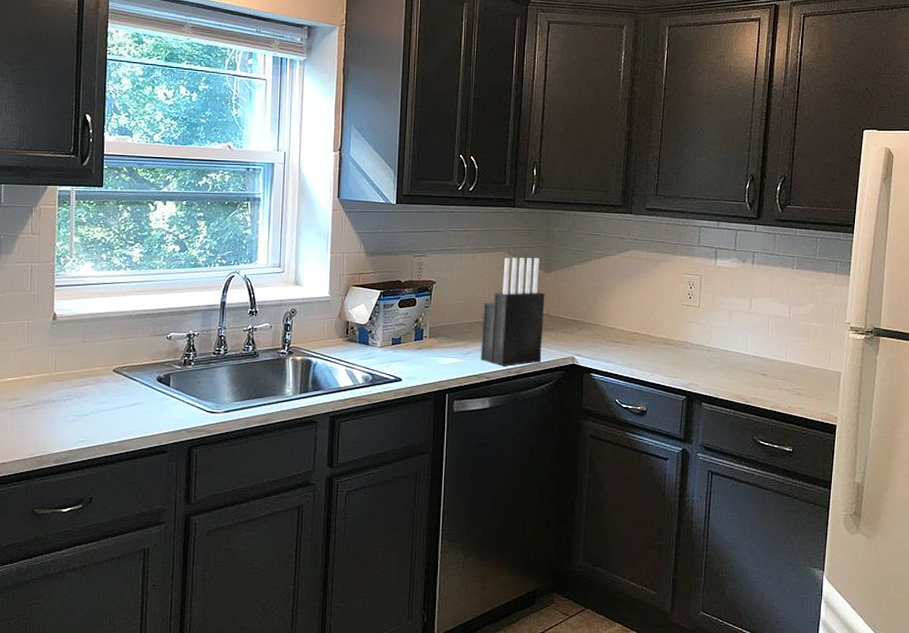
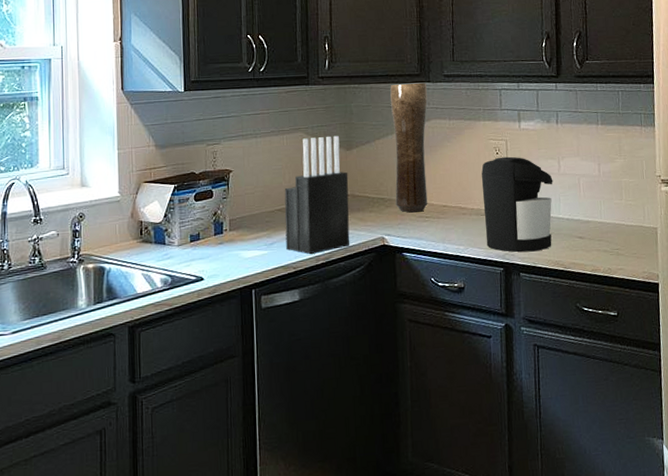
vase: none [588,214,629,337] -> present [390,83,428,213]
coffee maker: none [672,291,743,384] -> present [481,156,553,252]

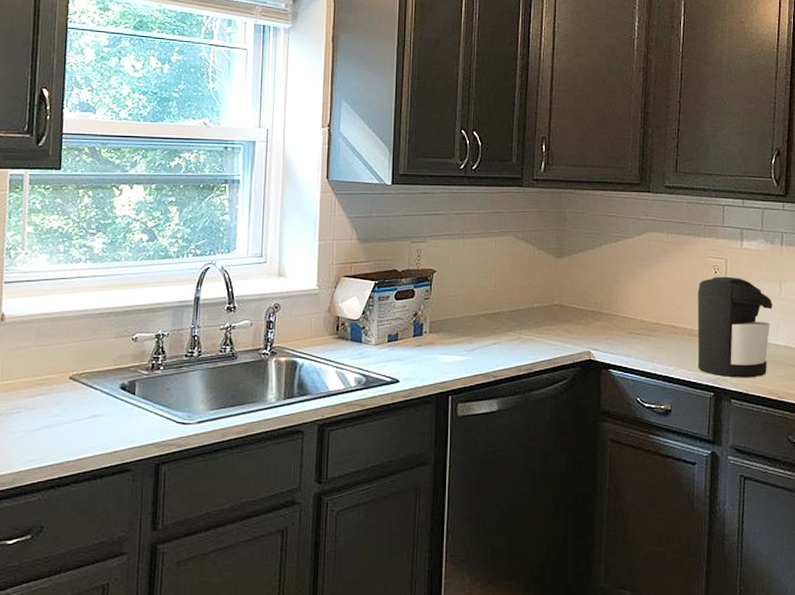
knife block: present [284,135,350,254] -> none [487,241,557,363]
vase: present [390,83,428,213] -> none [605,193,647,328]

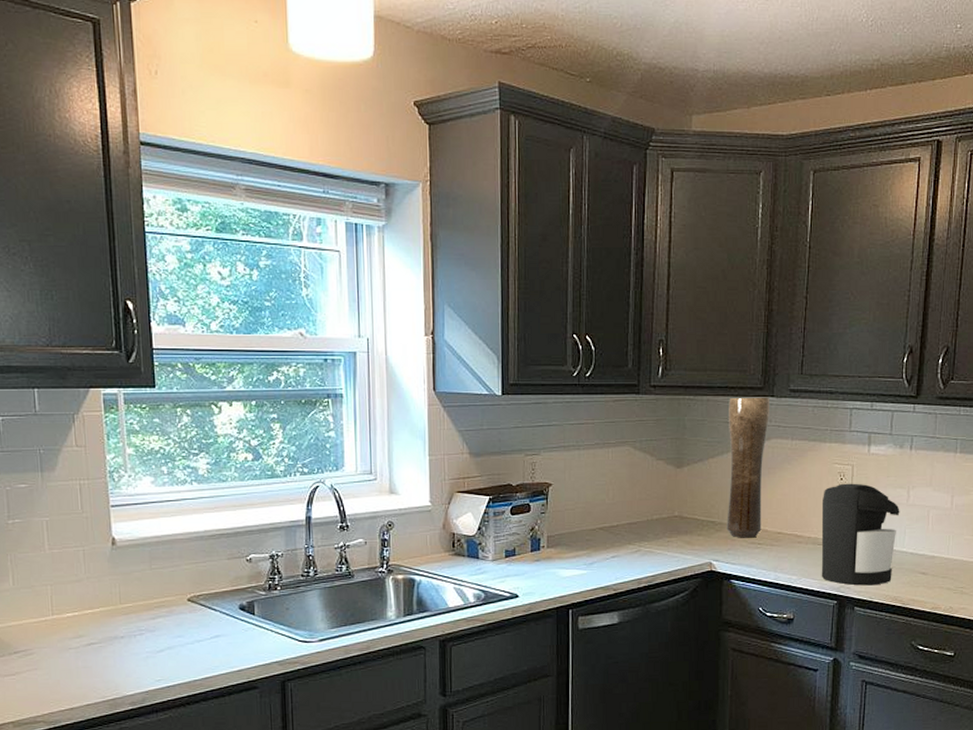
vase: none [605,193,647,328] -> present [727,398,771,538]

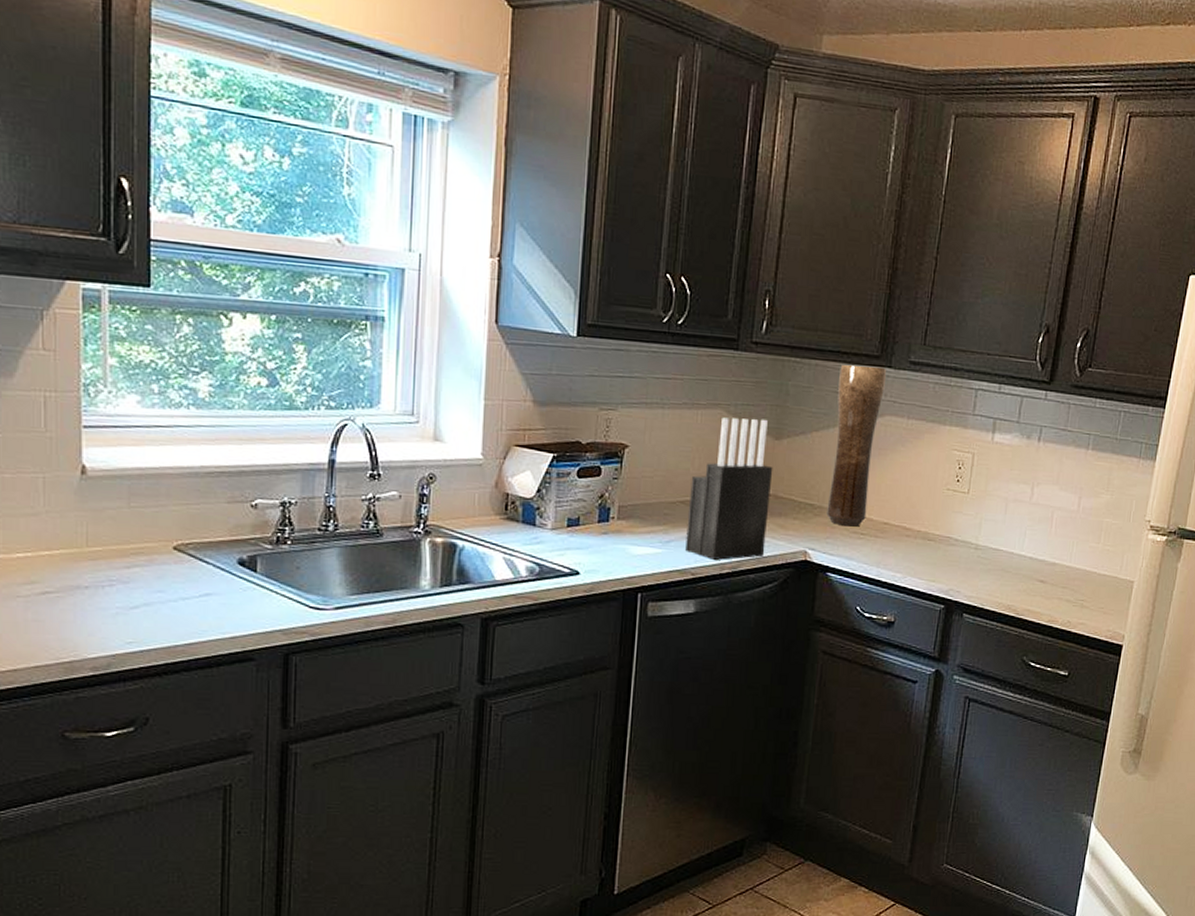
knife block: none [606,451,677,576] -> present [685,417,773,560]
coffee maker: present [821,483,900,586] -> none [929,473,1022,591]

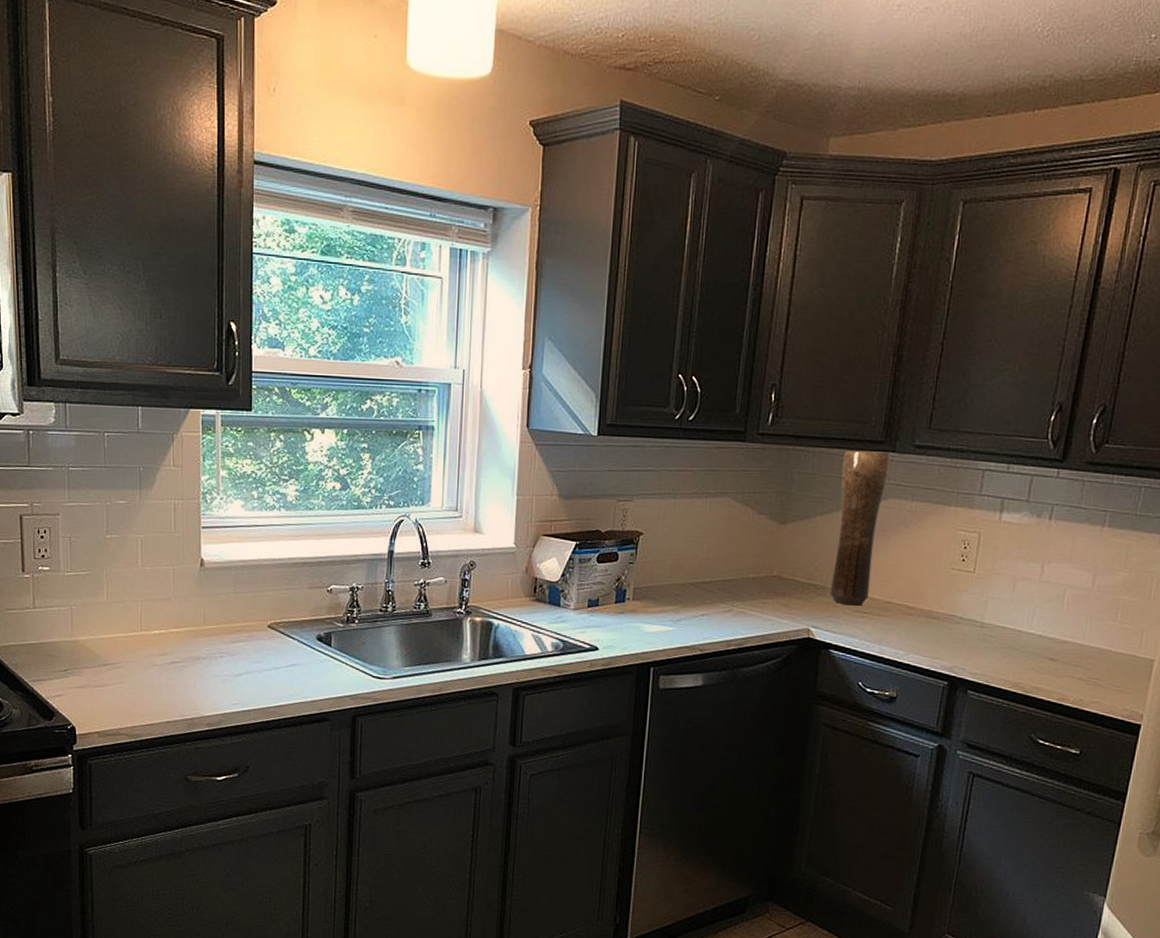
knife block: present [685,417,773,560] -> none [694,505,778,637]

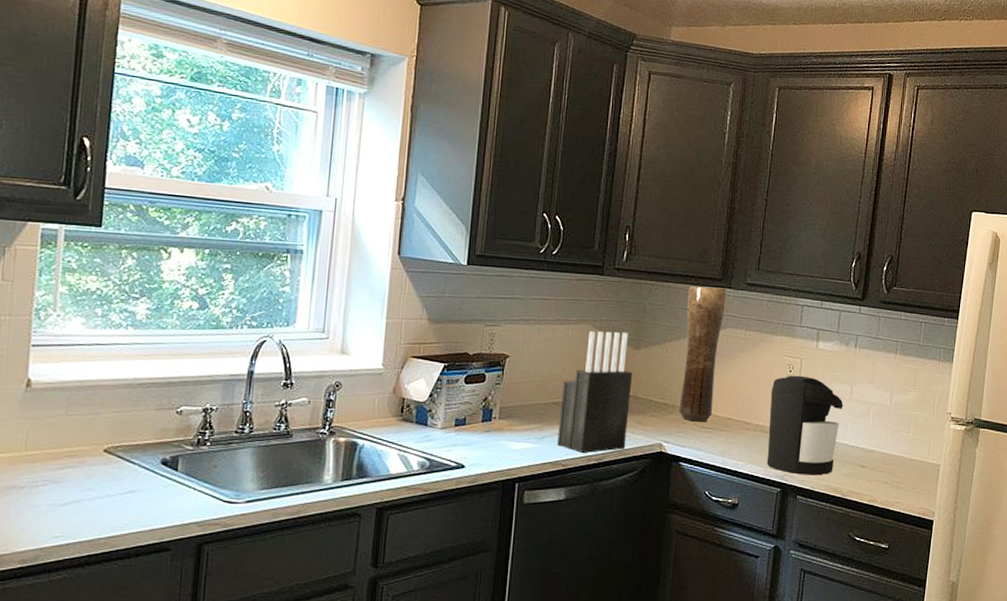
knife block: none [694,505,778,637] -> present [557,331,633,453]
coffee maker: none [932,552,1031,668] -> present [766,375,843,475]

